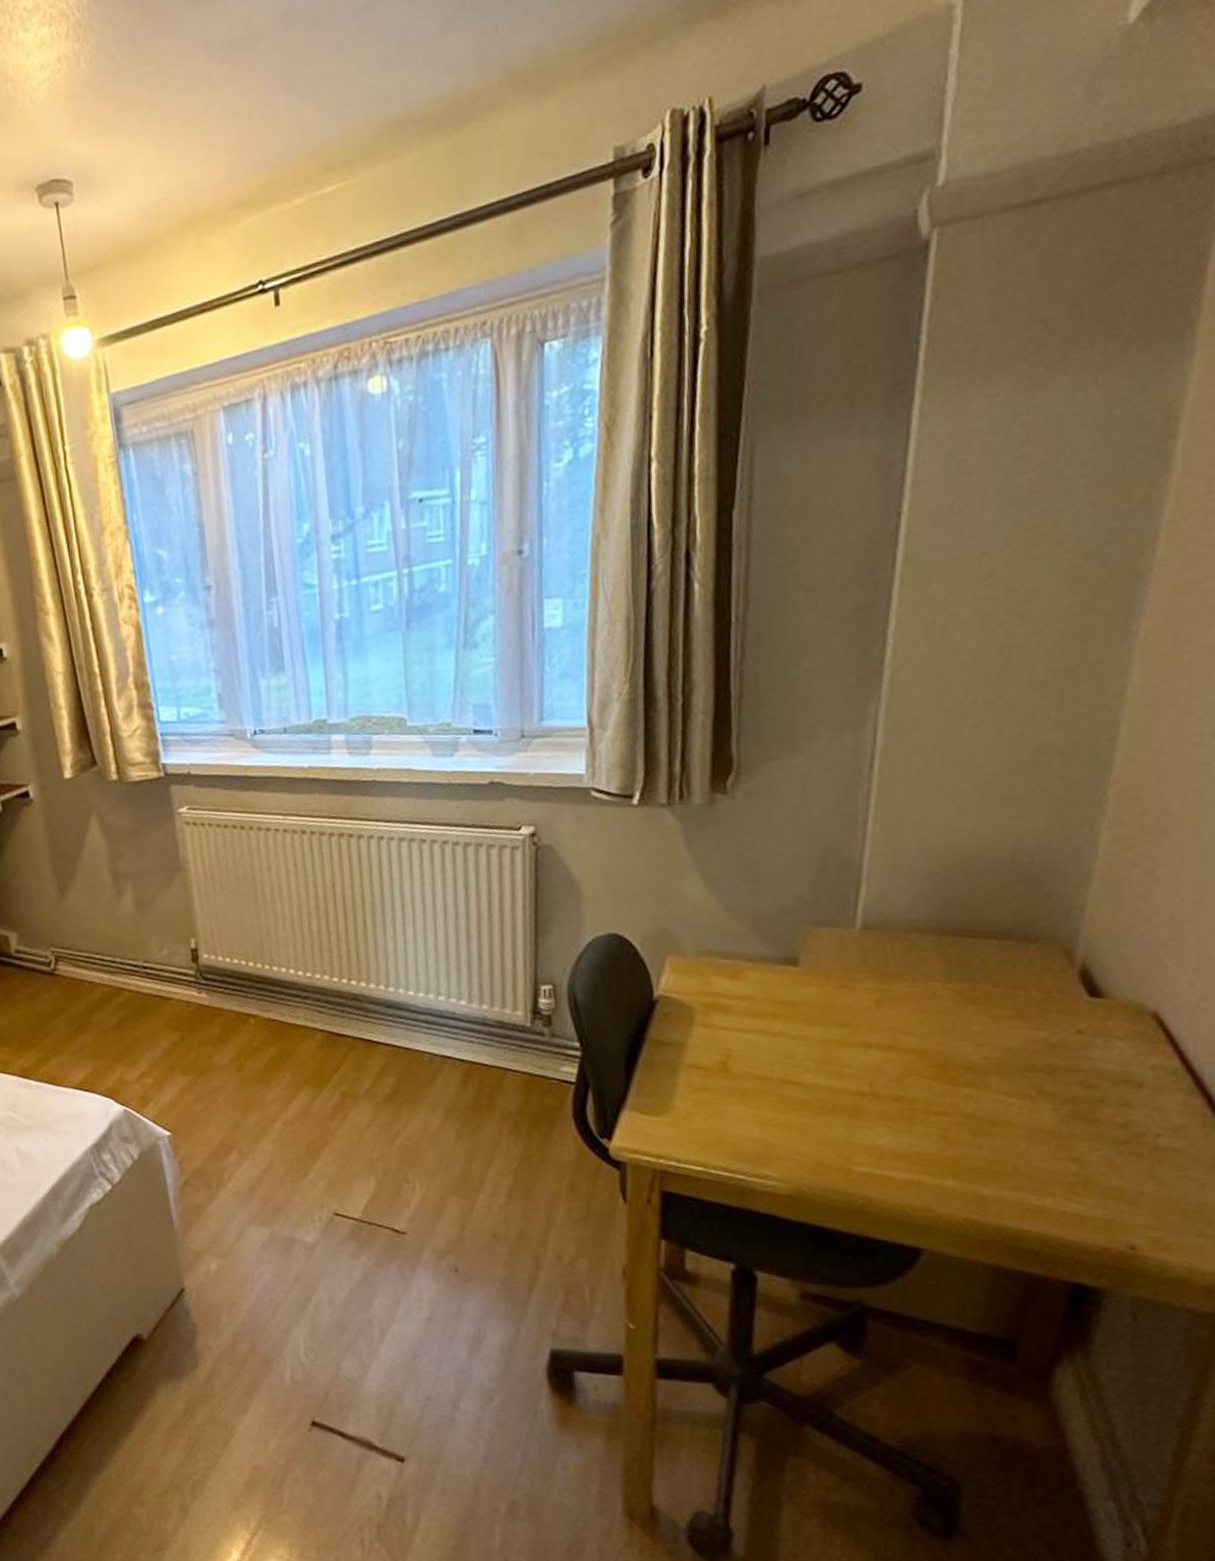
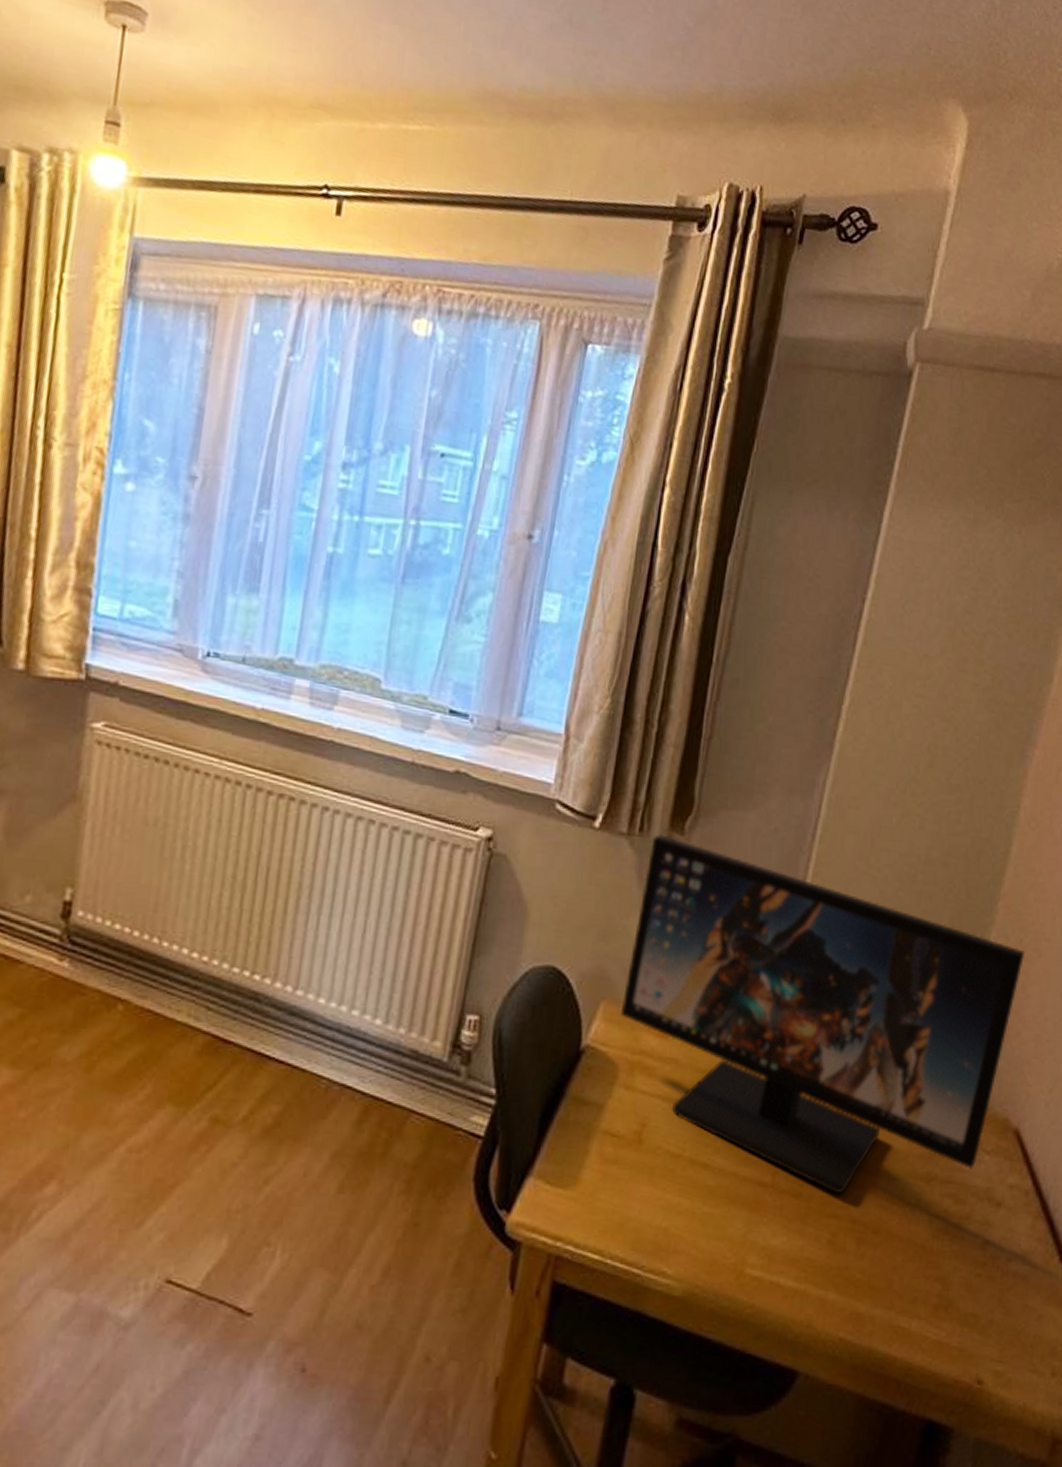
computer monitor: none [687,798,1148,1093] -> present [620,834,1025,1193]

